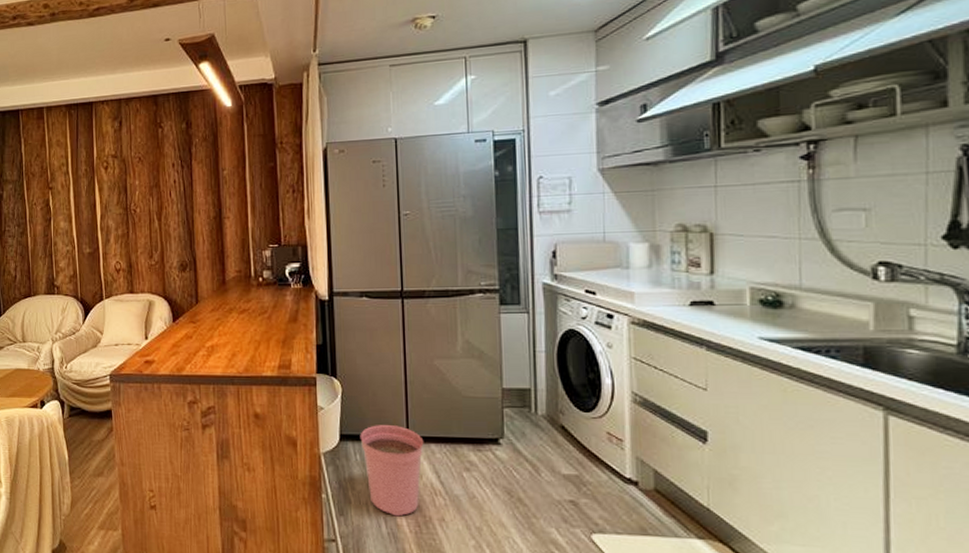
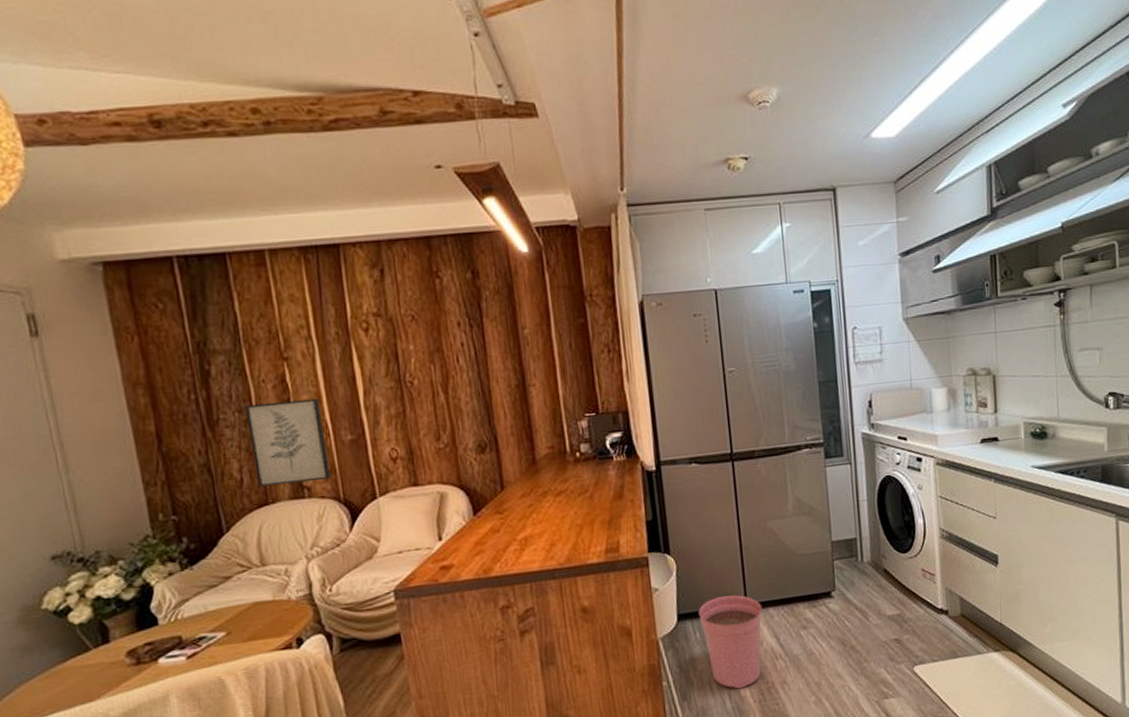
wall art: none [22,219,73,283] -> present [246,398,331,488]

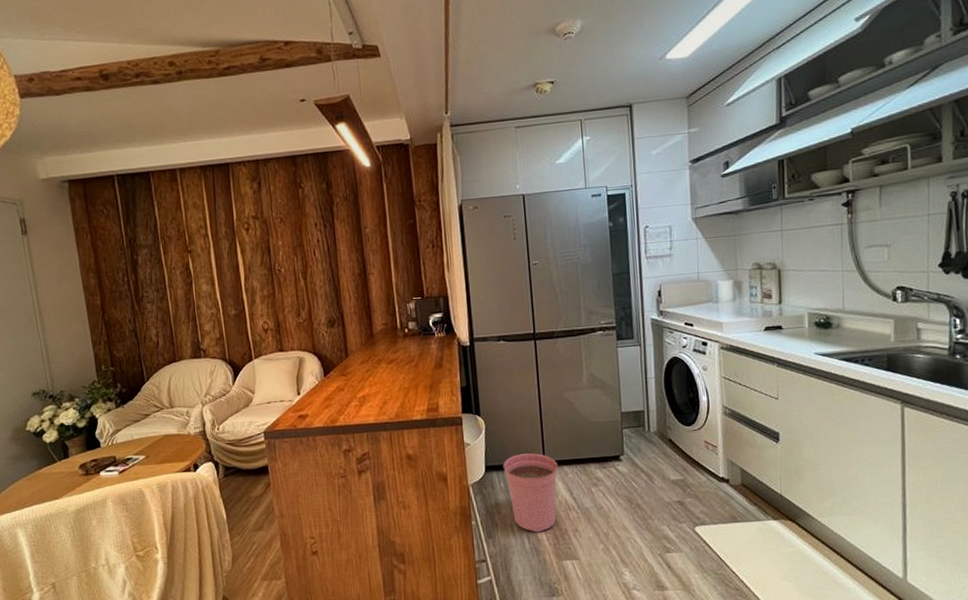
wall art: present [246,398,331,488] -> none [161,281,220,349]

